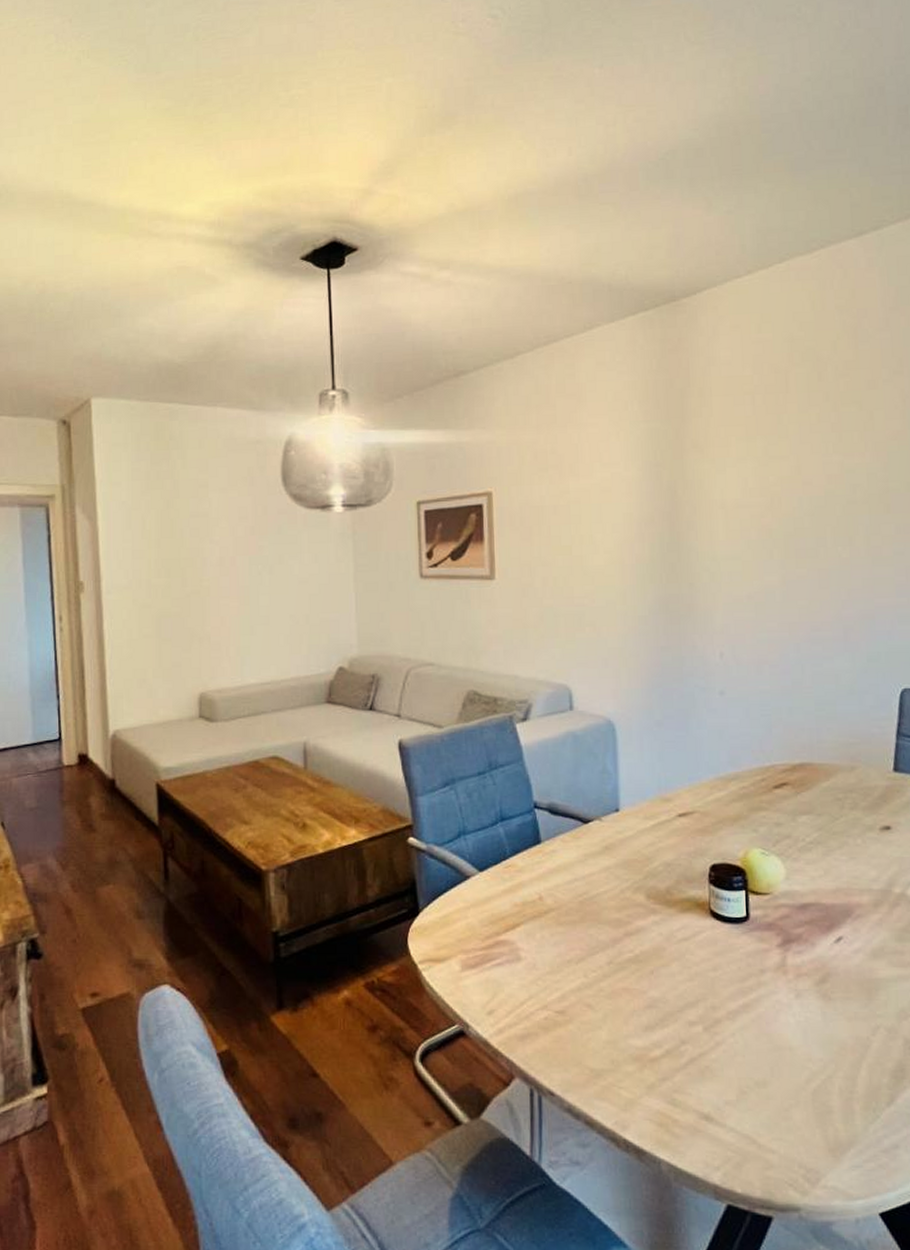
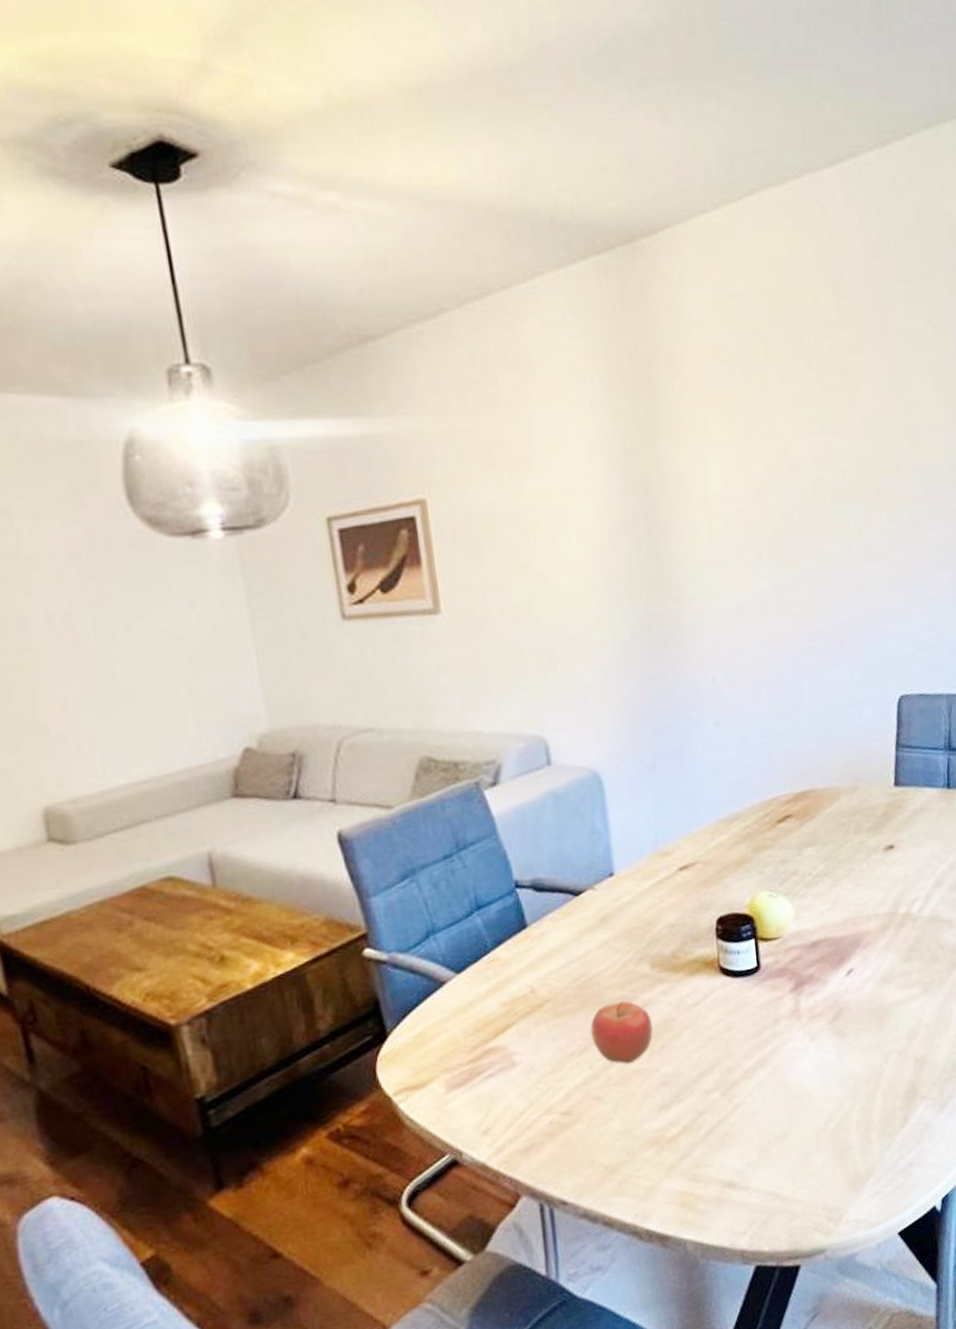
fruit: none [588,923,644,980] -> present [590,1000,653,1064]

